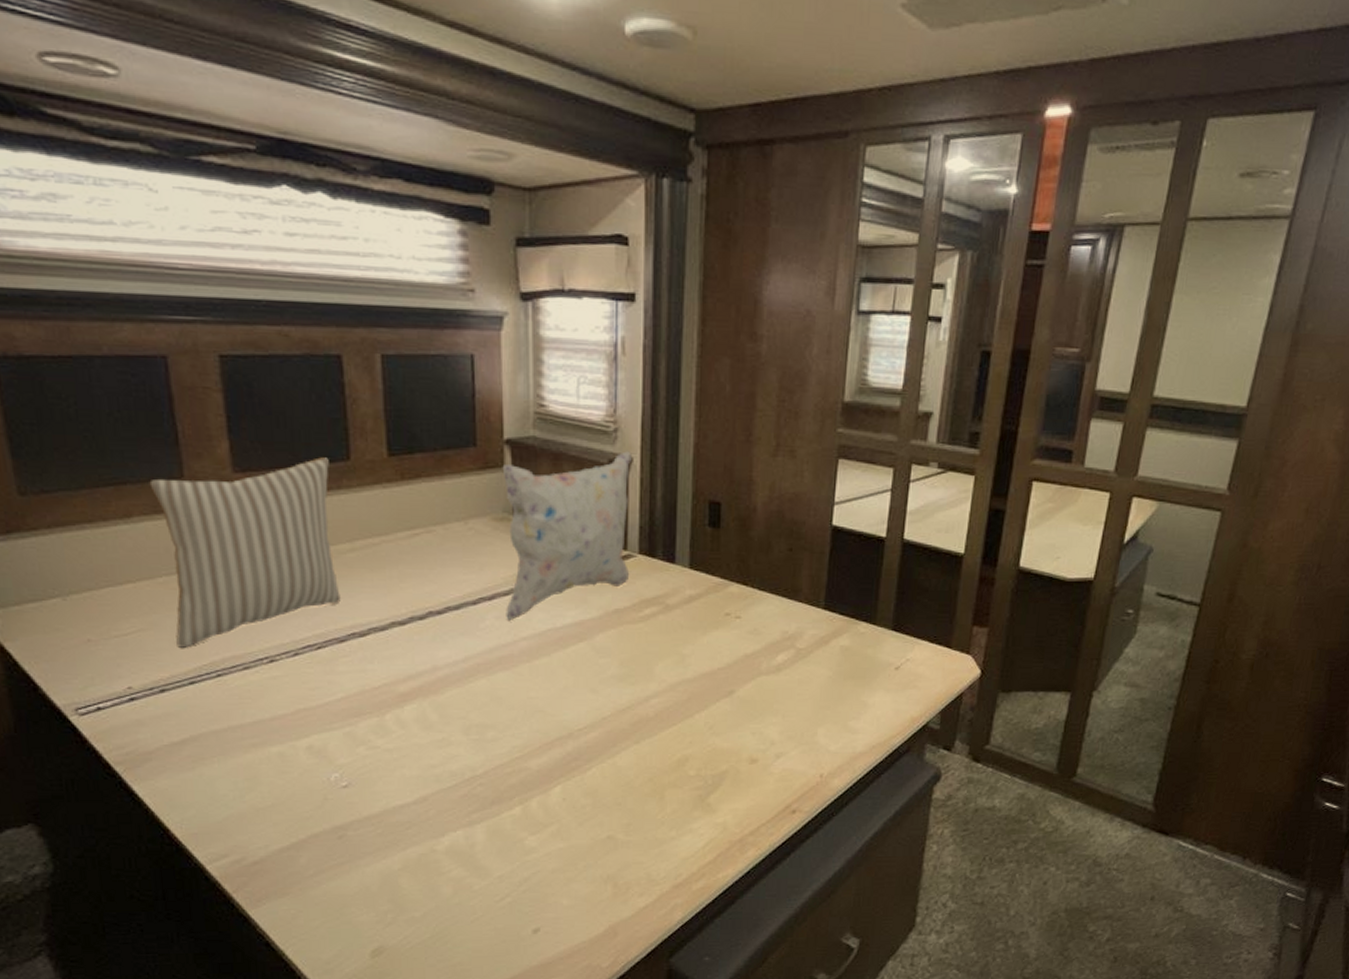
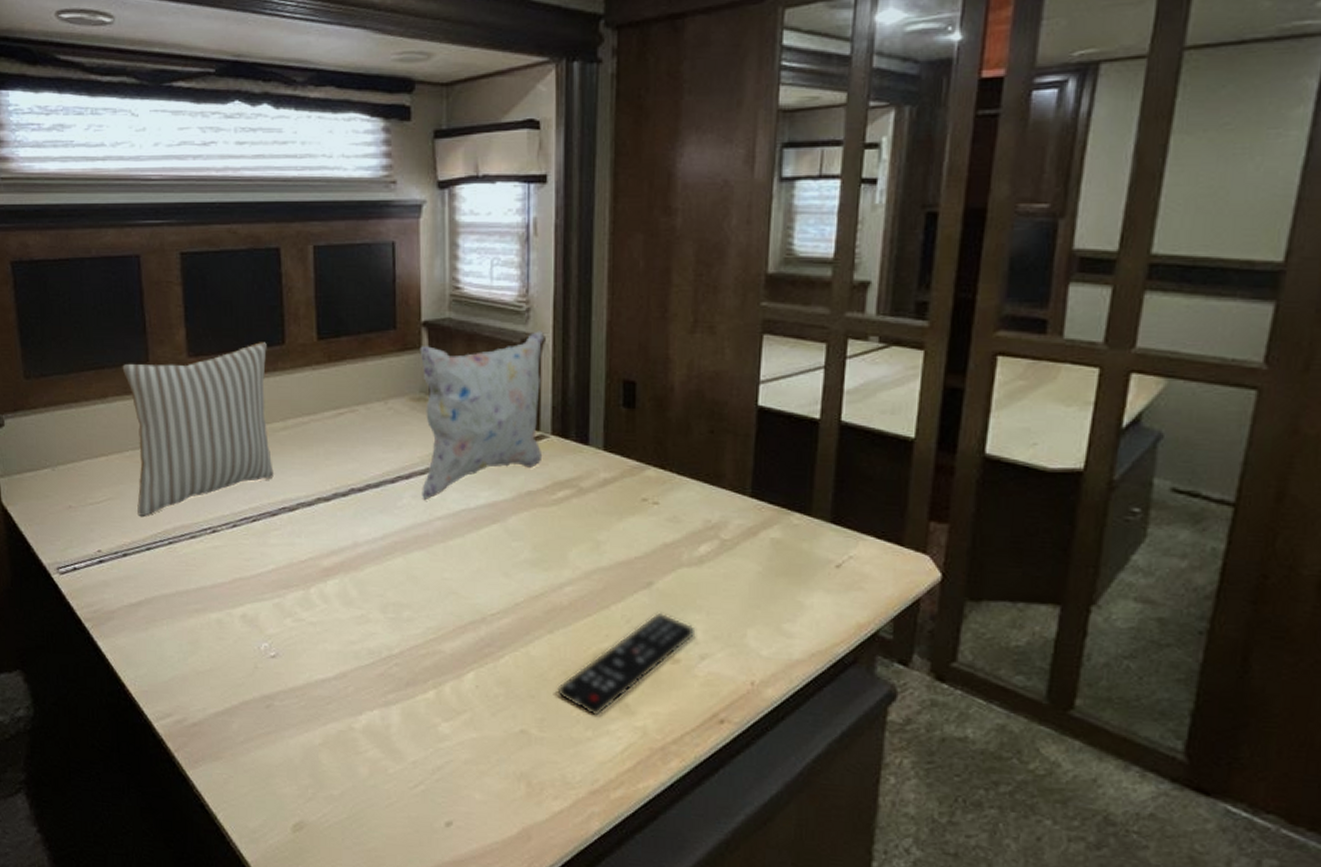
remote control: none [643,718,773,817] -> present [557,612,696,716]

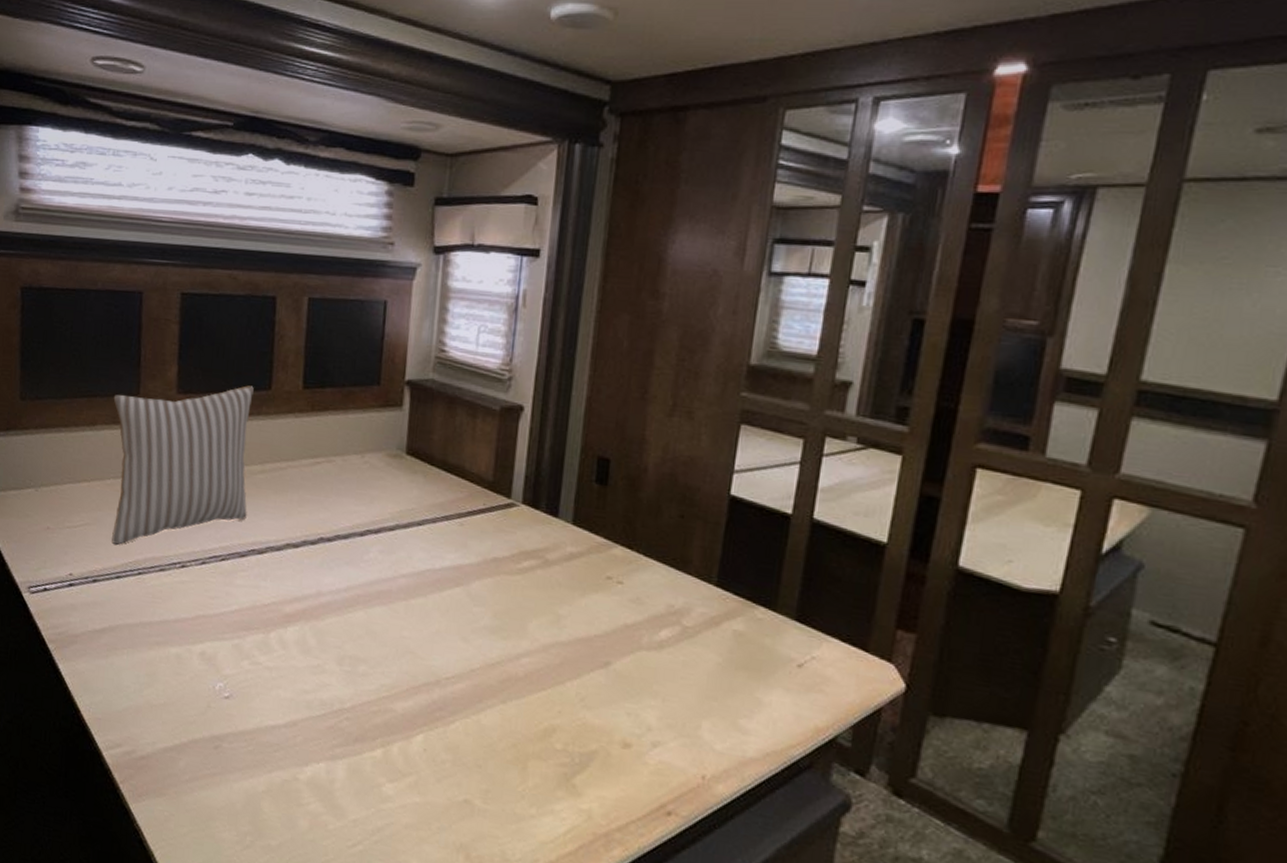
decorative pillow: present [420,331,544,501] -> none [388,400,524,557]
remote control: present [557,612,696,716] -> none [504,693,650,794]

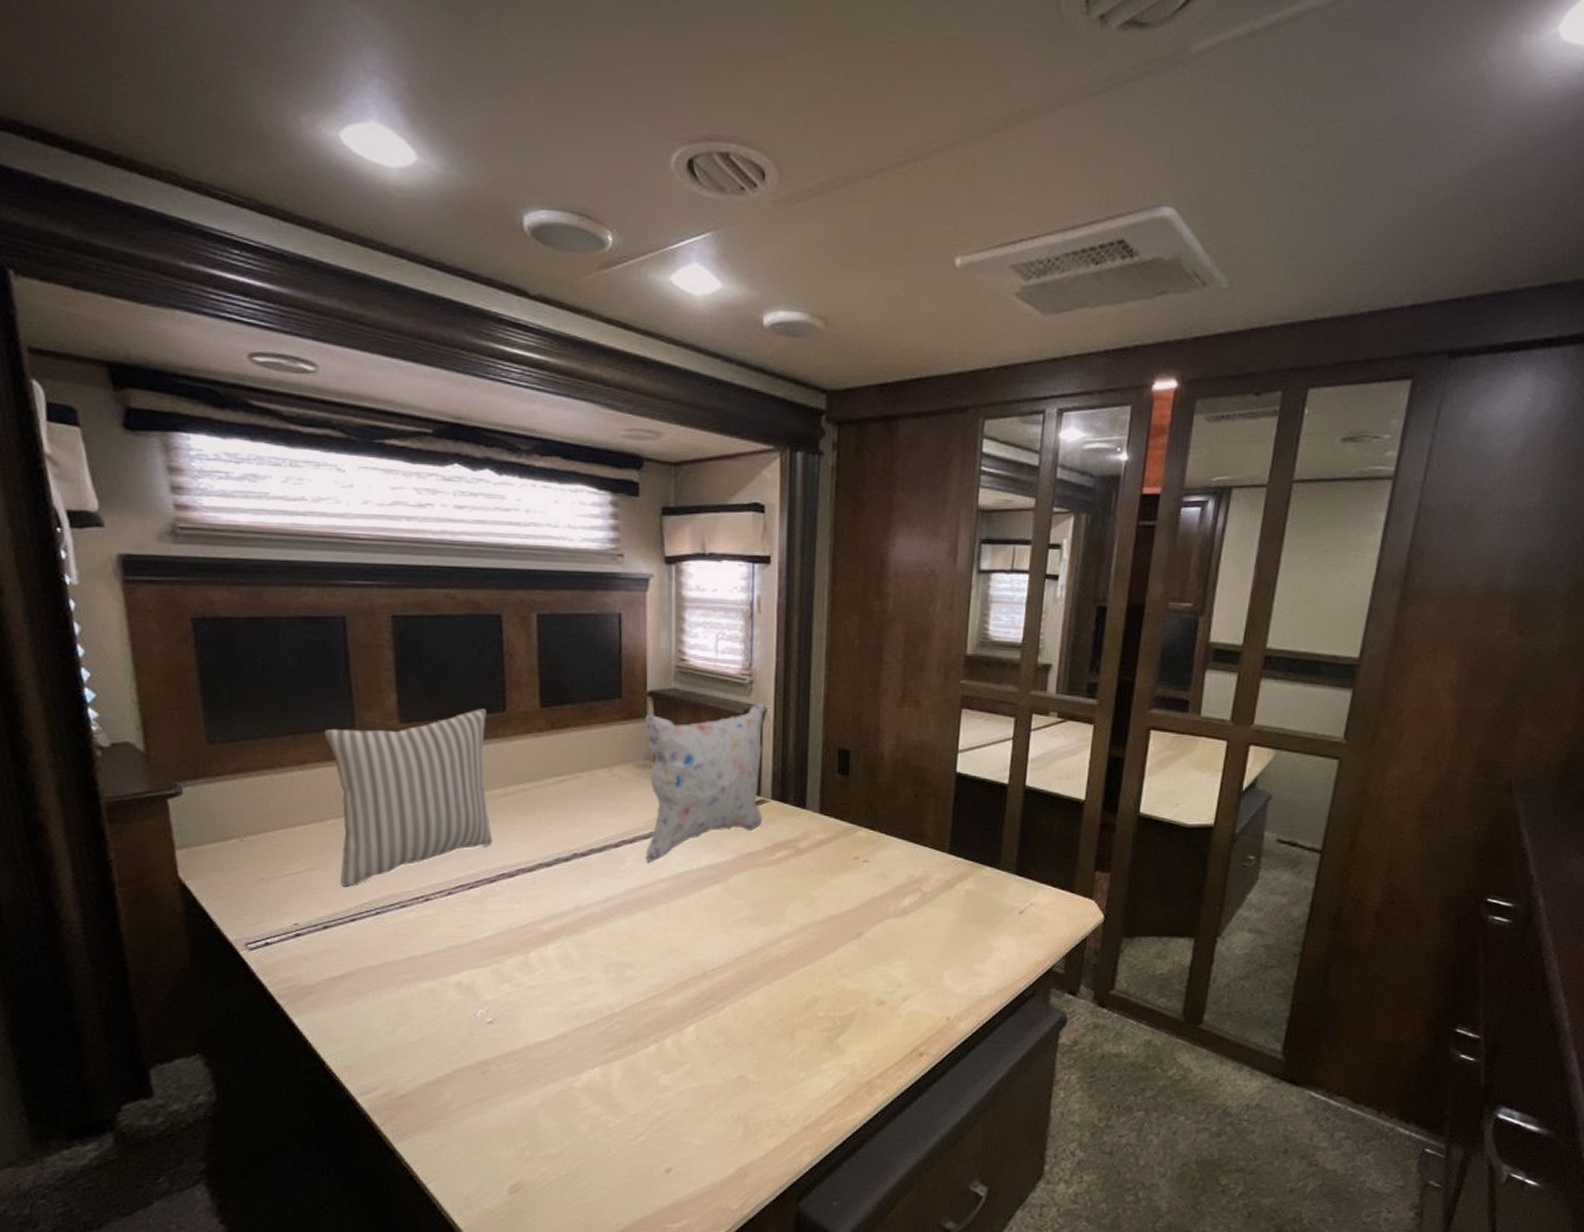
decorative pillow: none [388,400,524,557] -> present [645,702,766,864]

